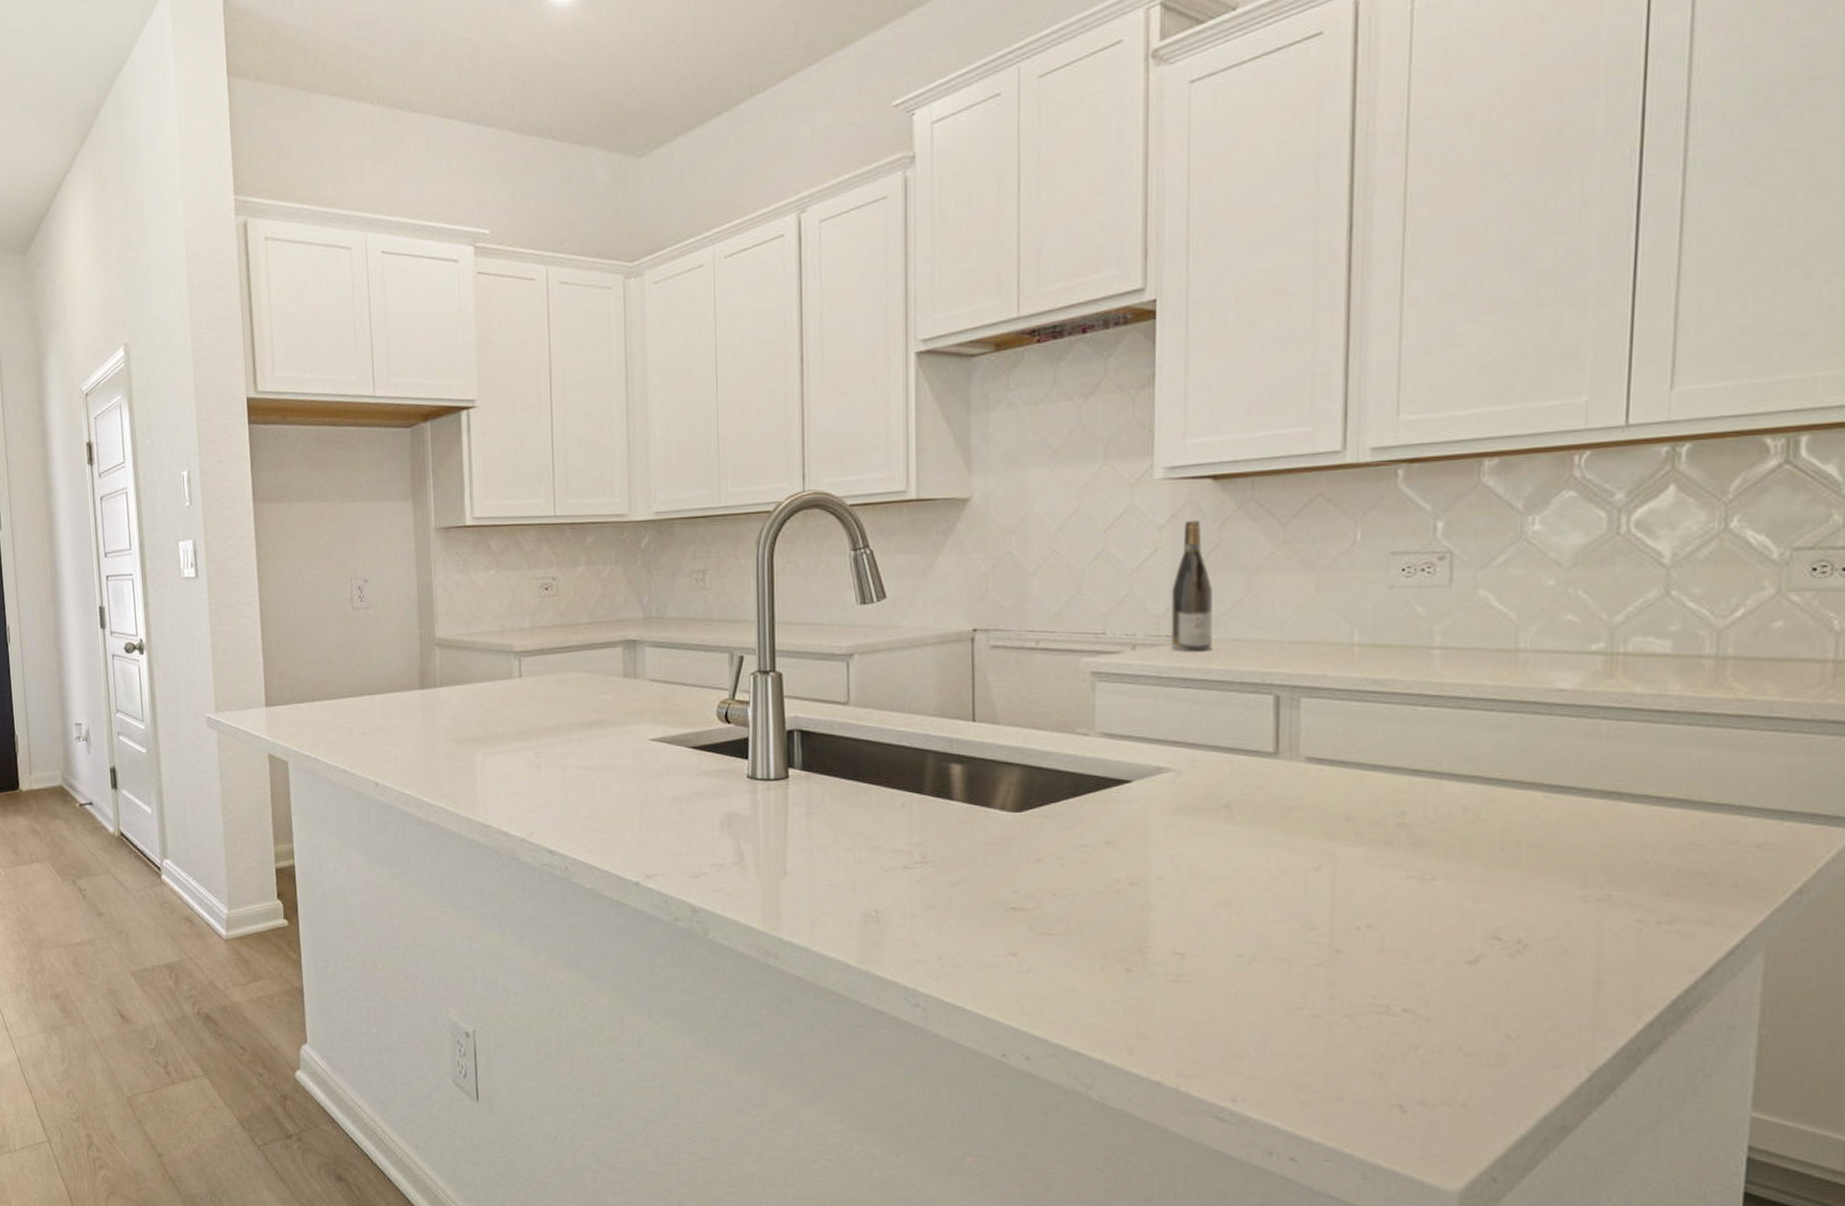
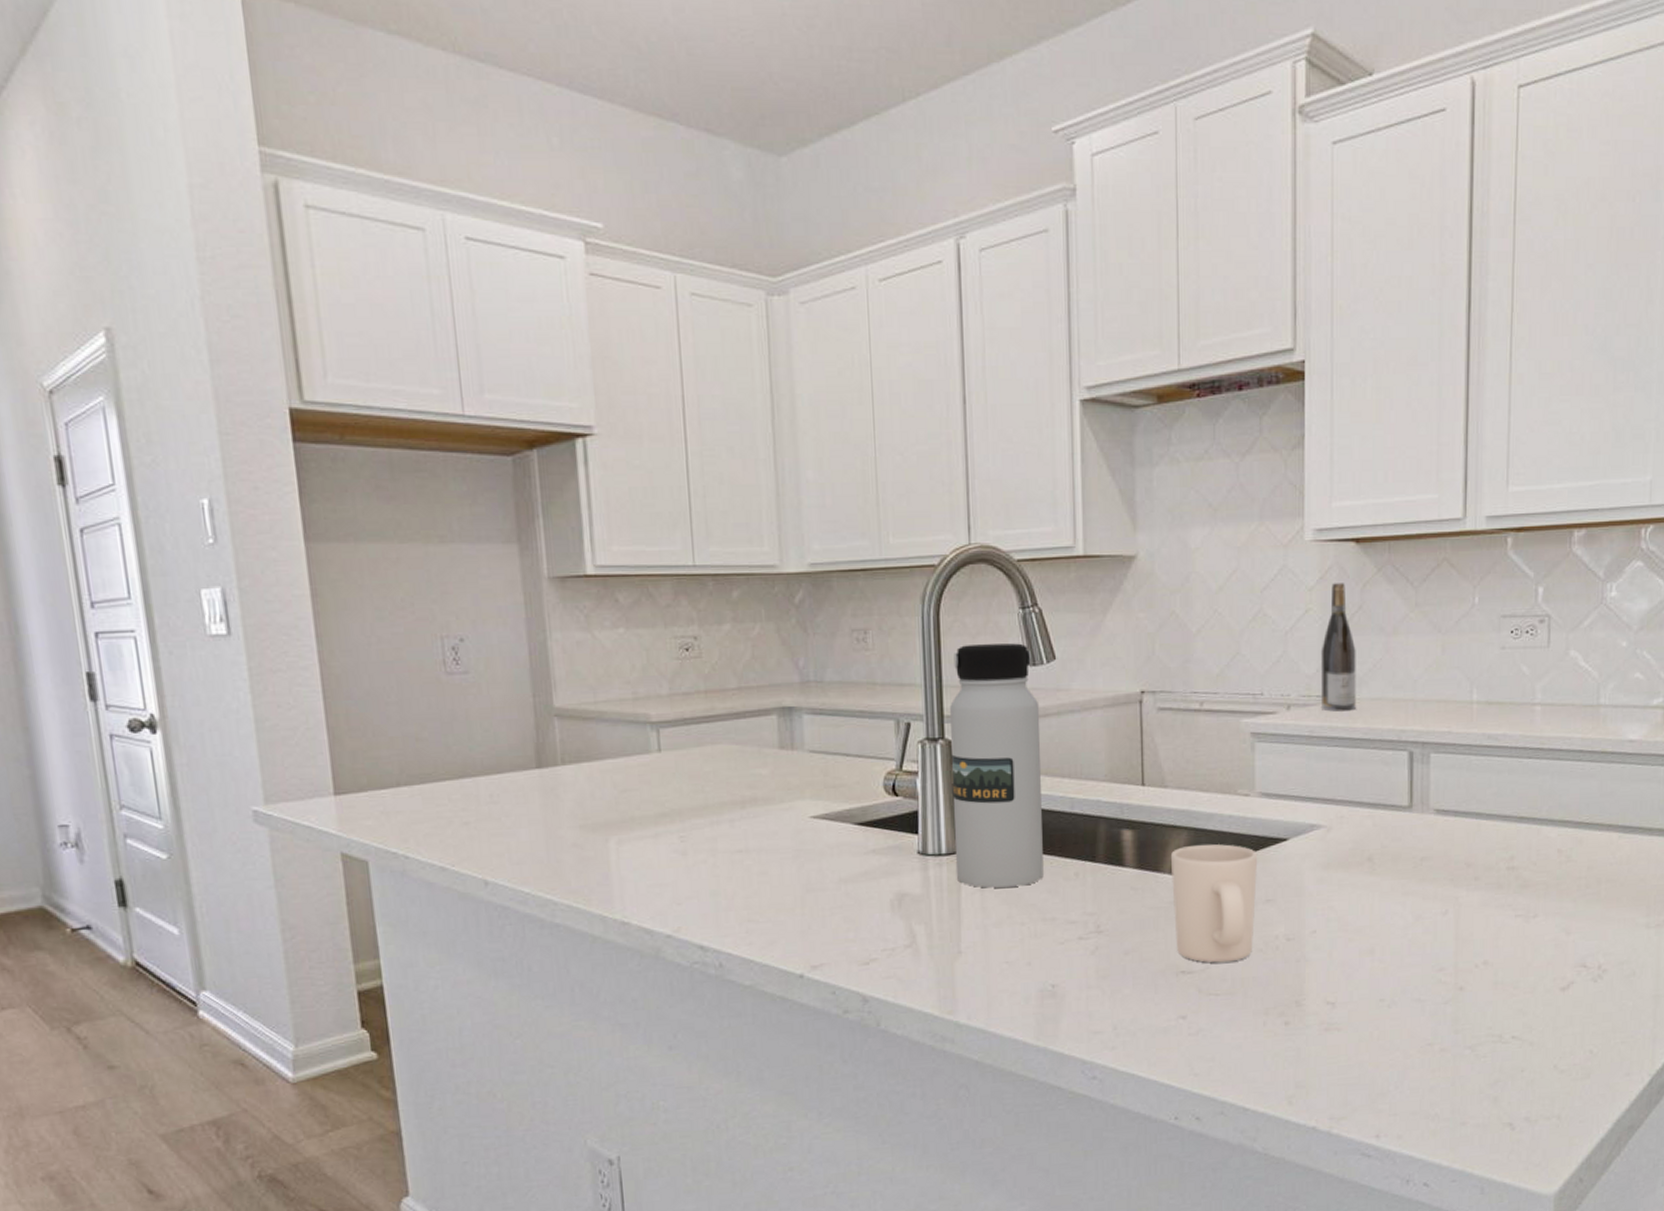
water bottle: none [781,583,870,813] -> present [950,643,1044,888]
mug: none [1001,782,1098,902] -> present [1170,843,1258,963]

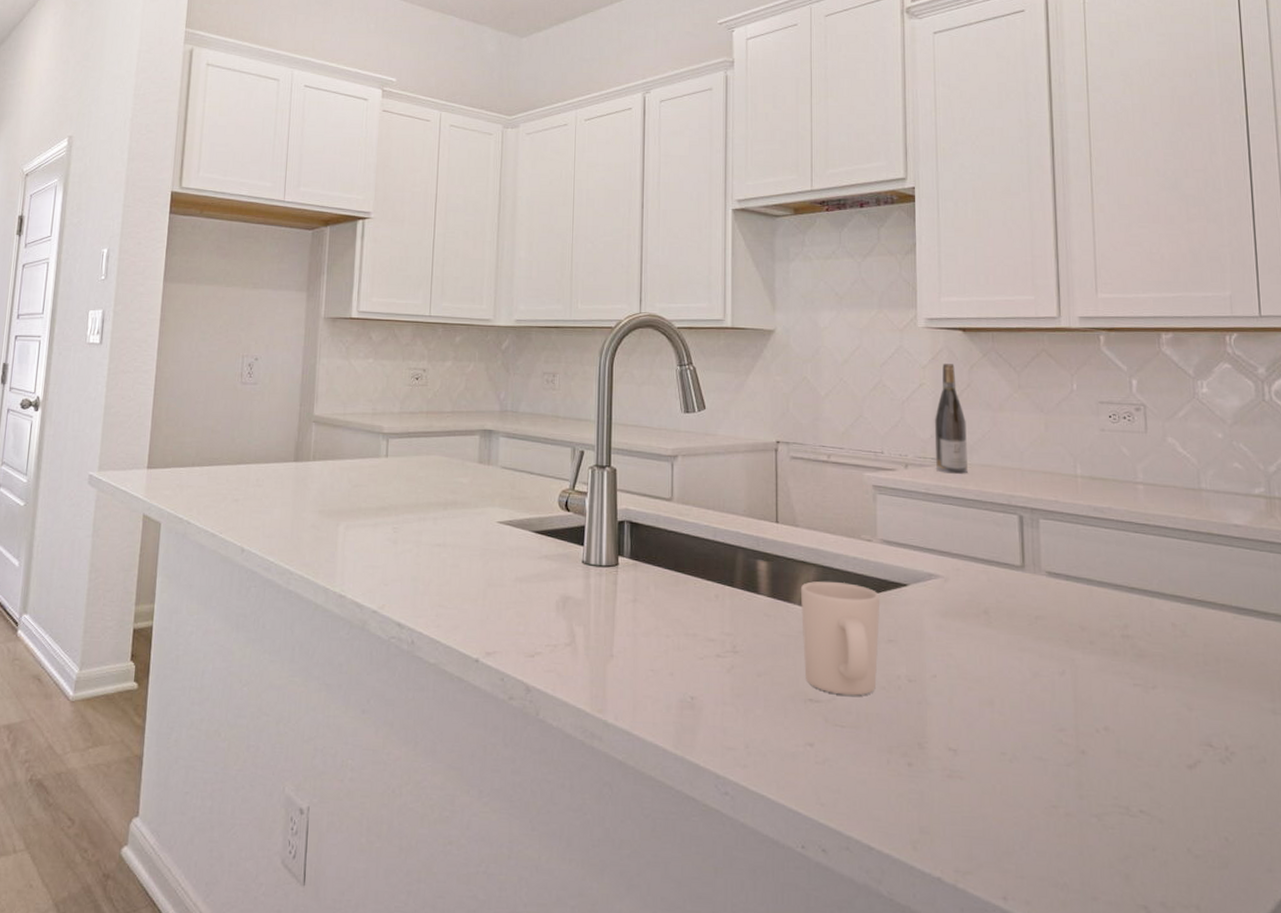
water bottle: present [950,643,1044,888] -> none [613,392,691,602]

